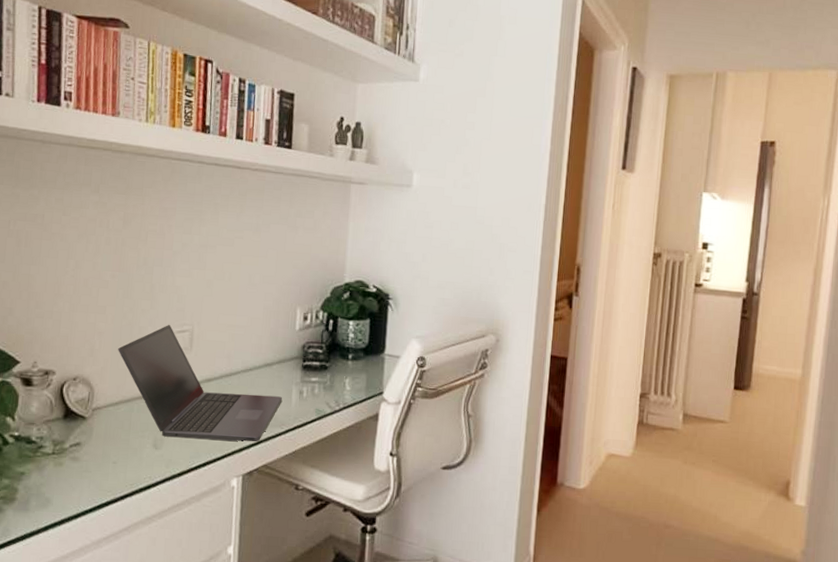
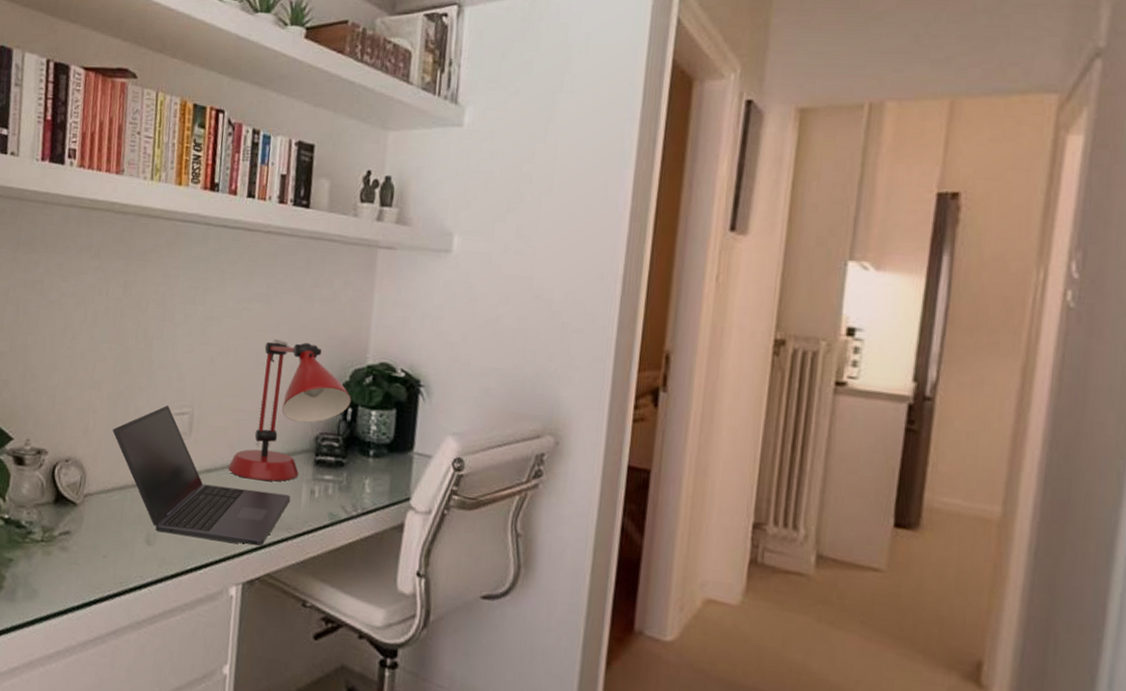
desk lamp: none [226,262,332,386] -> present [227,338,351,482]

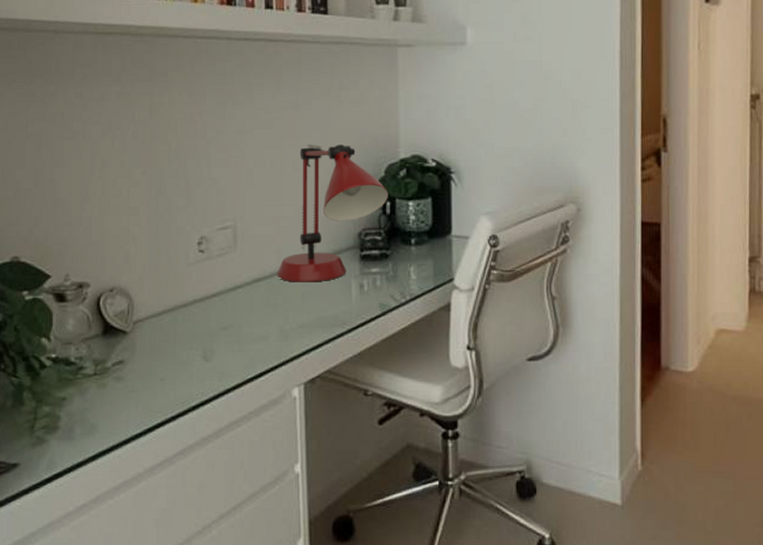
laptop: present [112,404,291,547] -> none [156,221,342,347]

